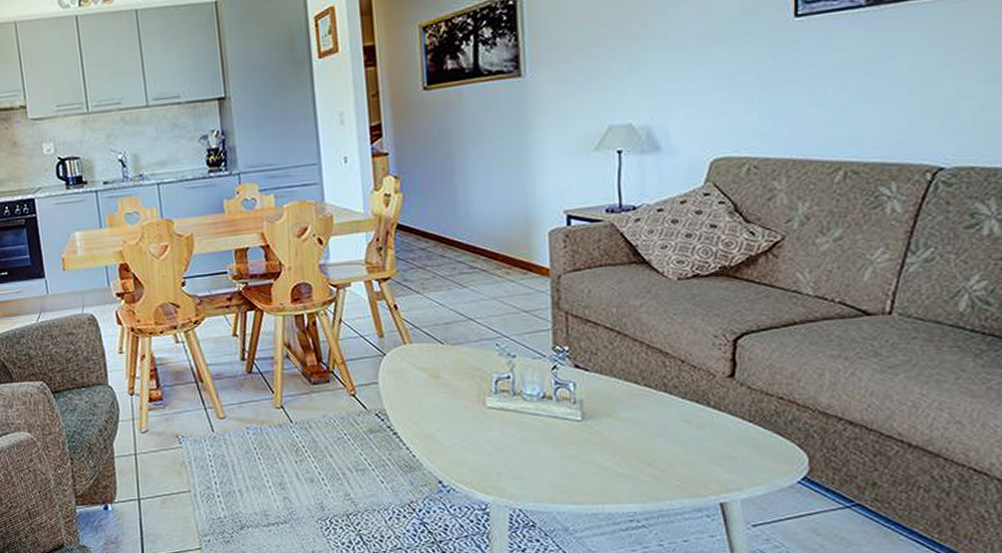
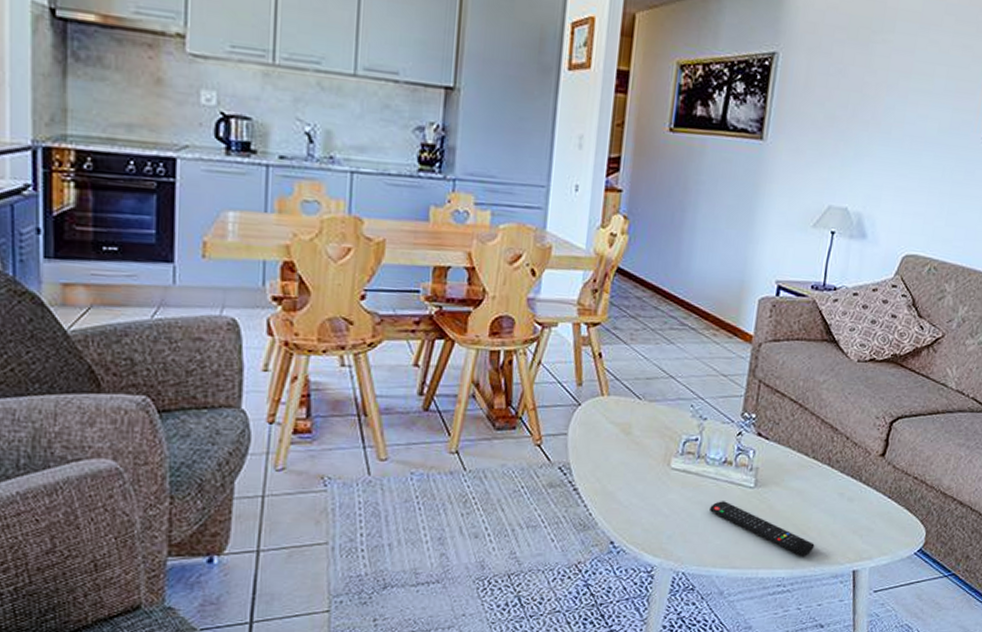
remote control: none [537,436,666,489] -> present [710,501,815,556]

